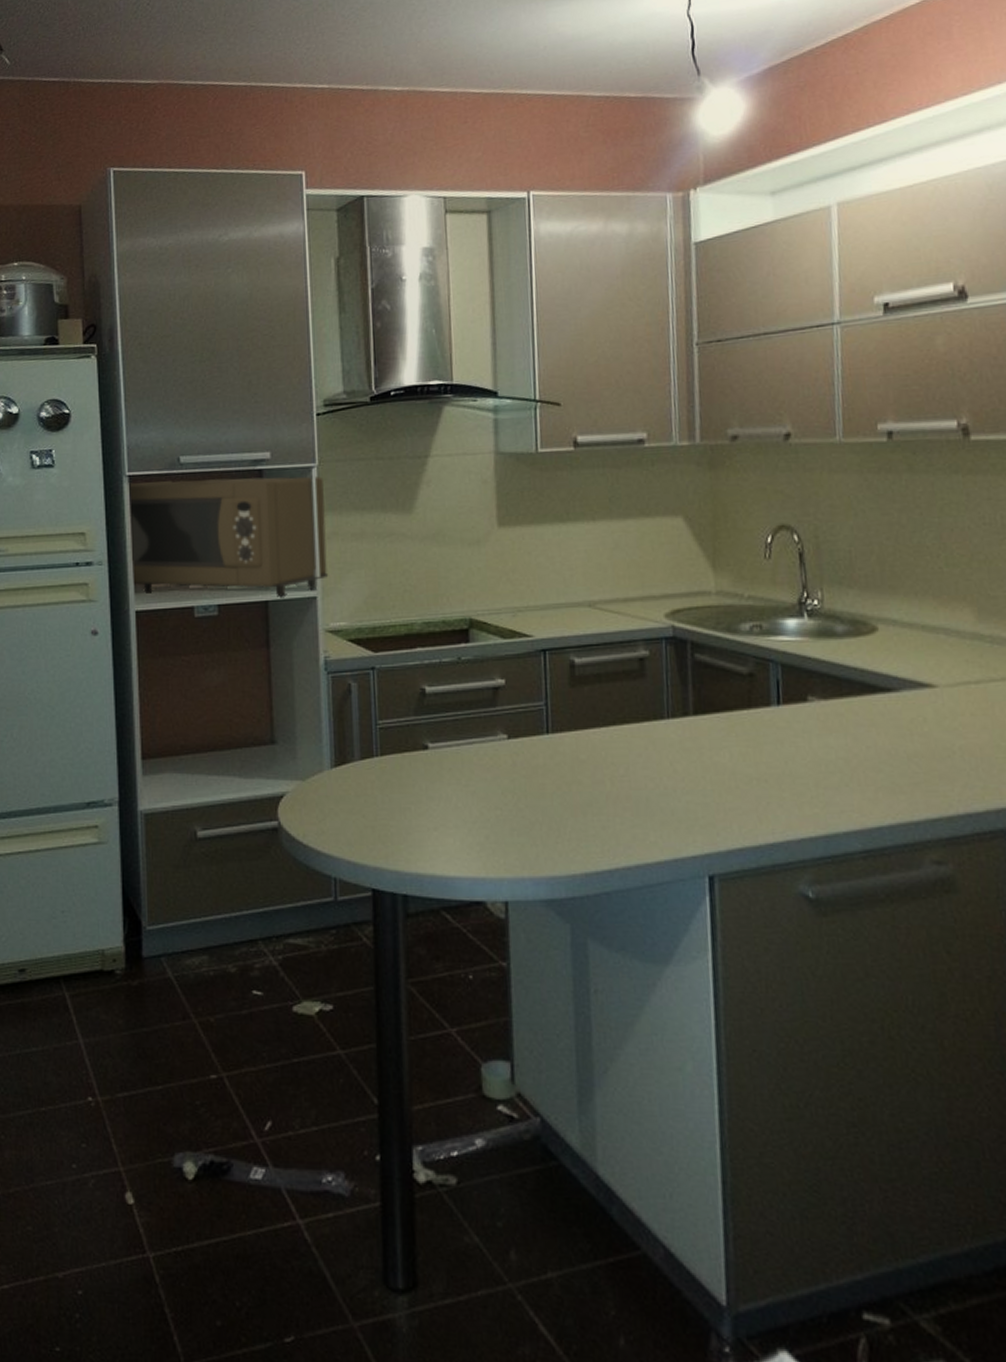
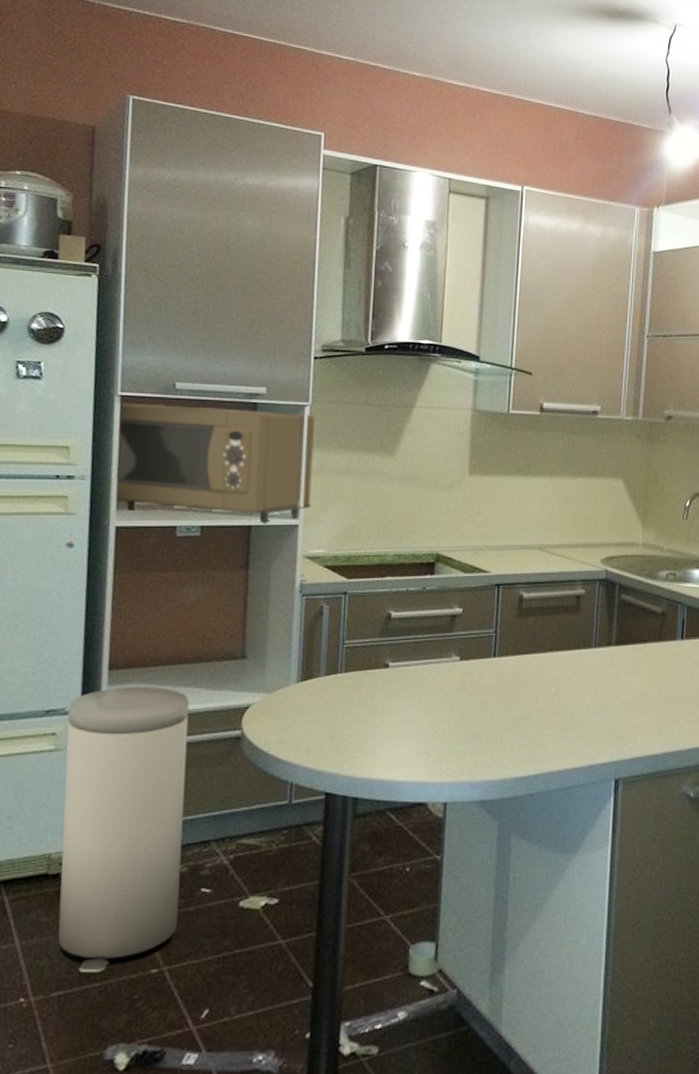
pedal bin: none [108,776,233,1077] -> present [57,687,190,975]

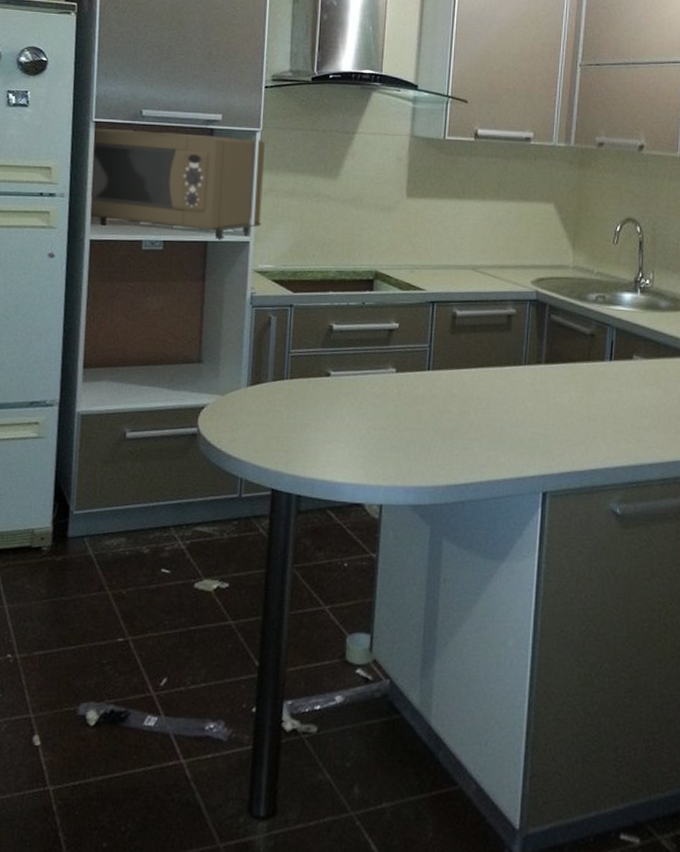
pedal bin: present [57,687,190,975] -> none [39,384,153,639]

